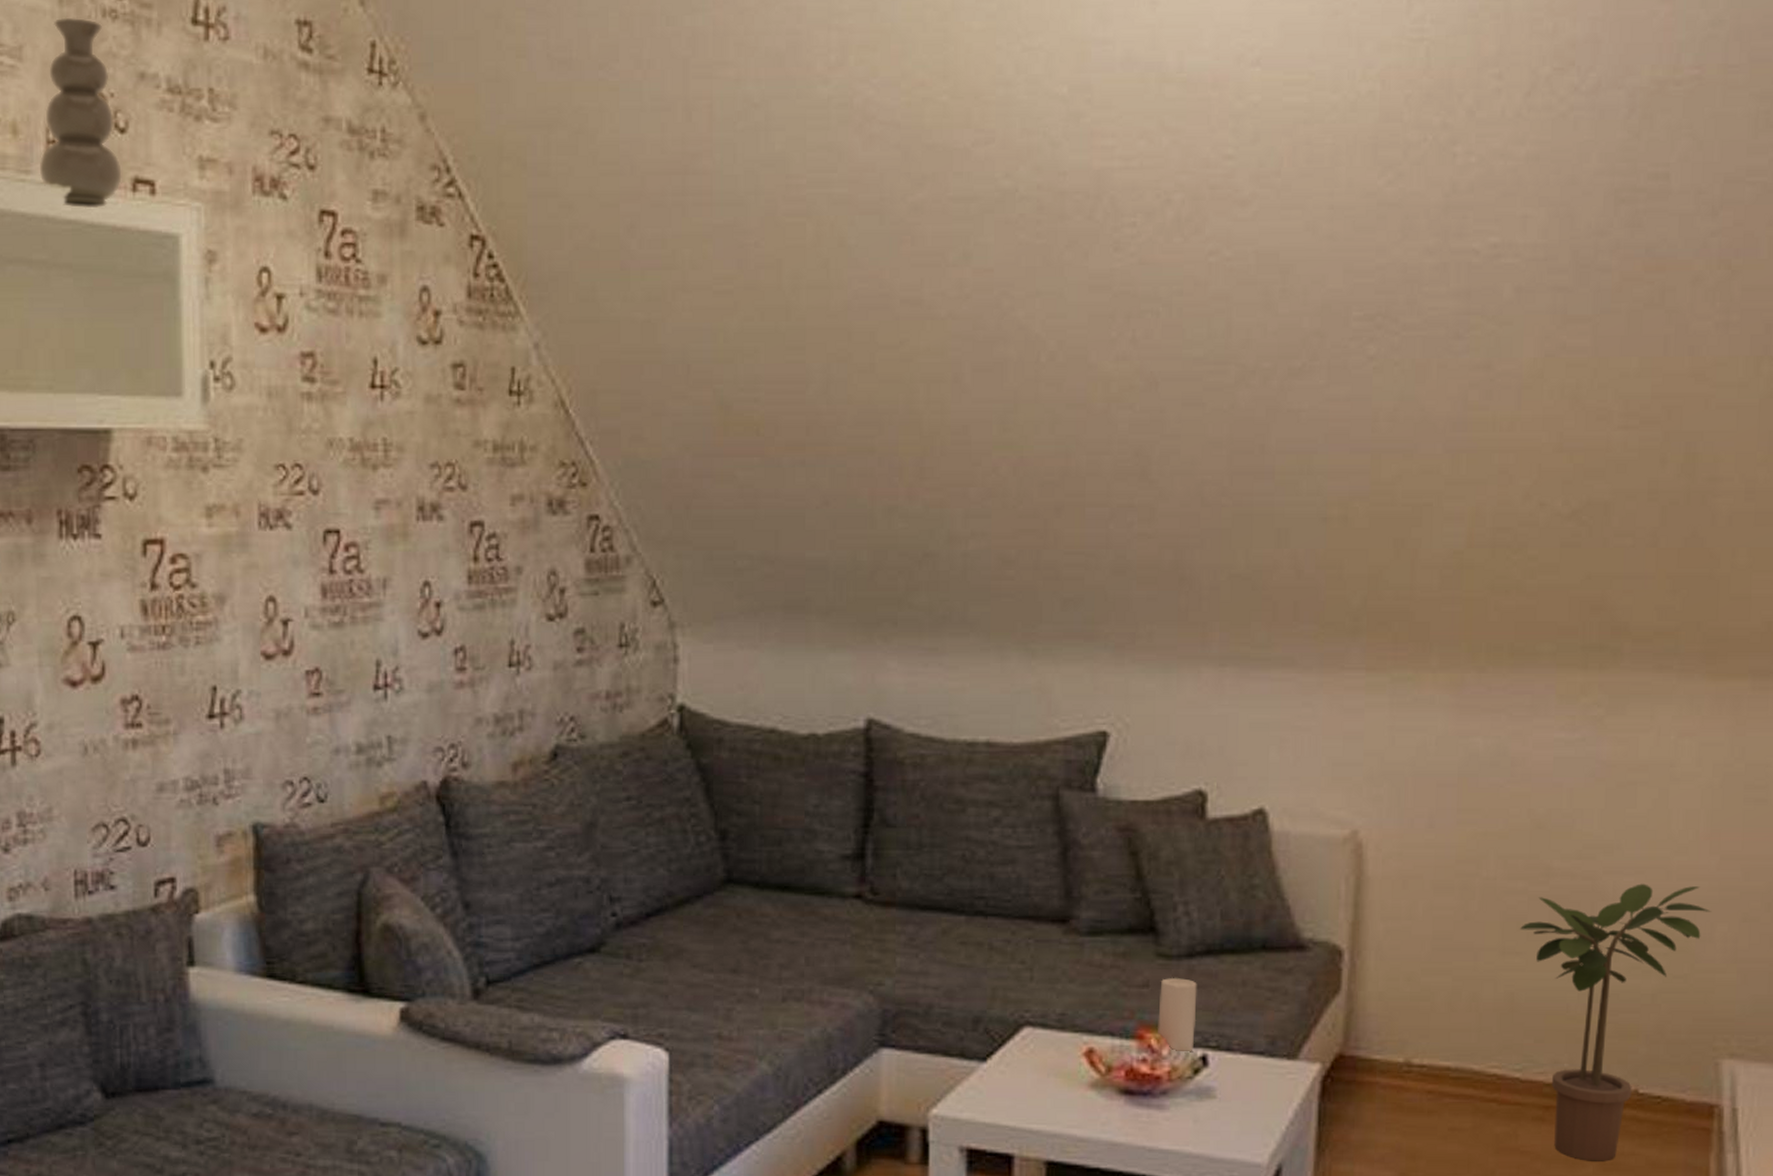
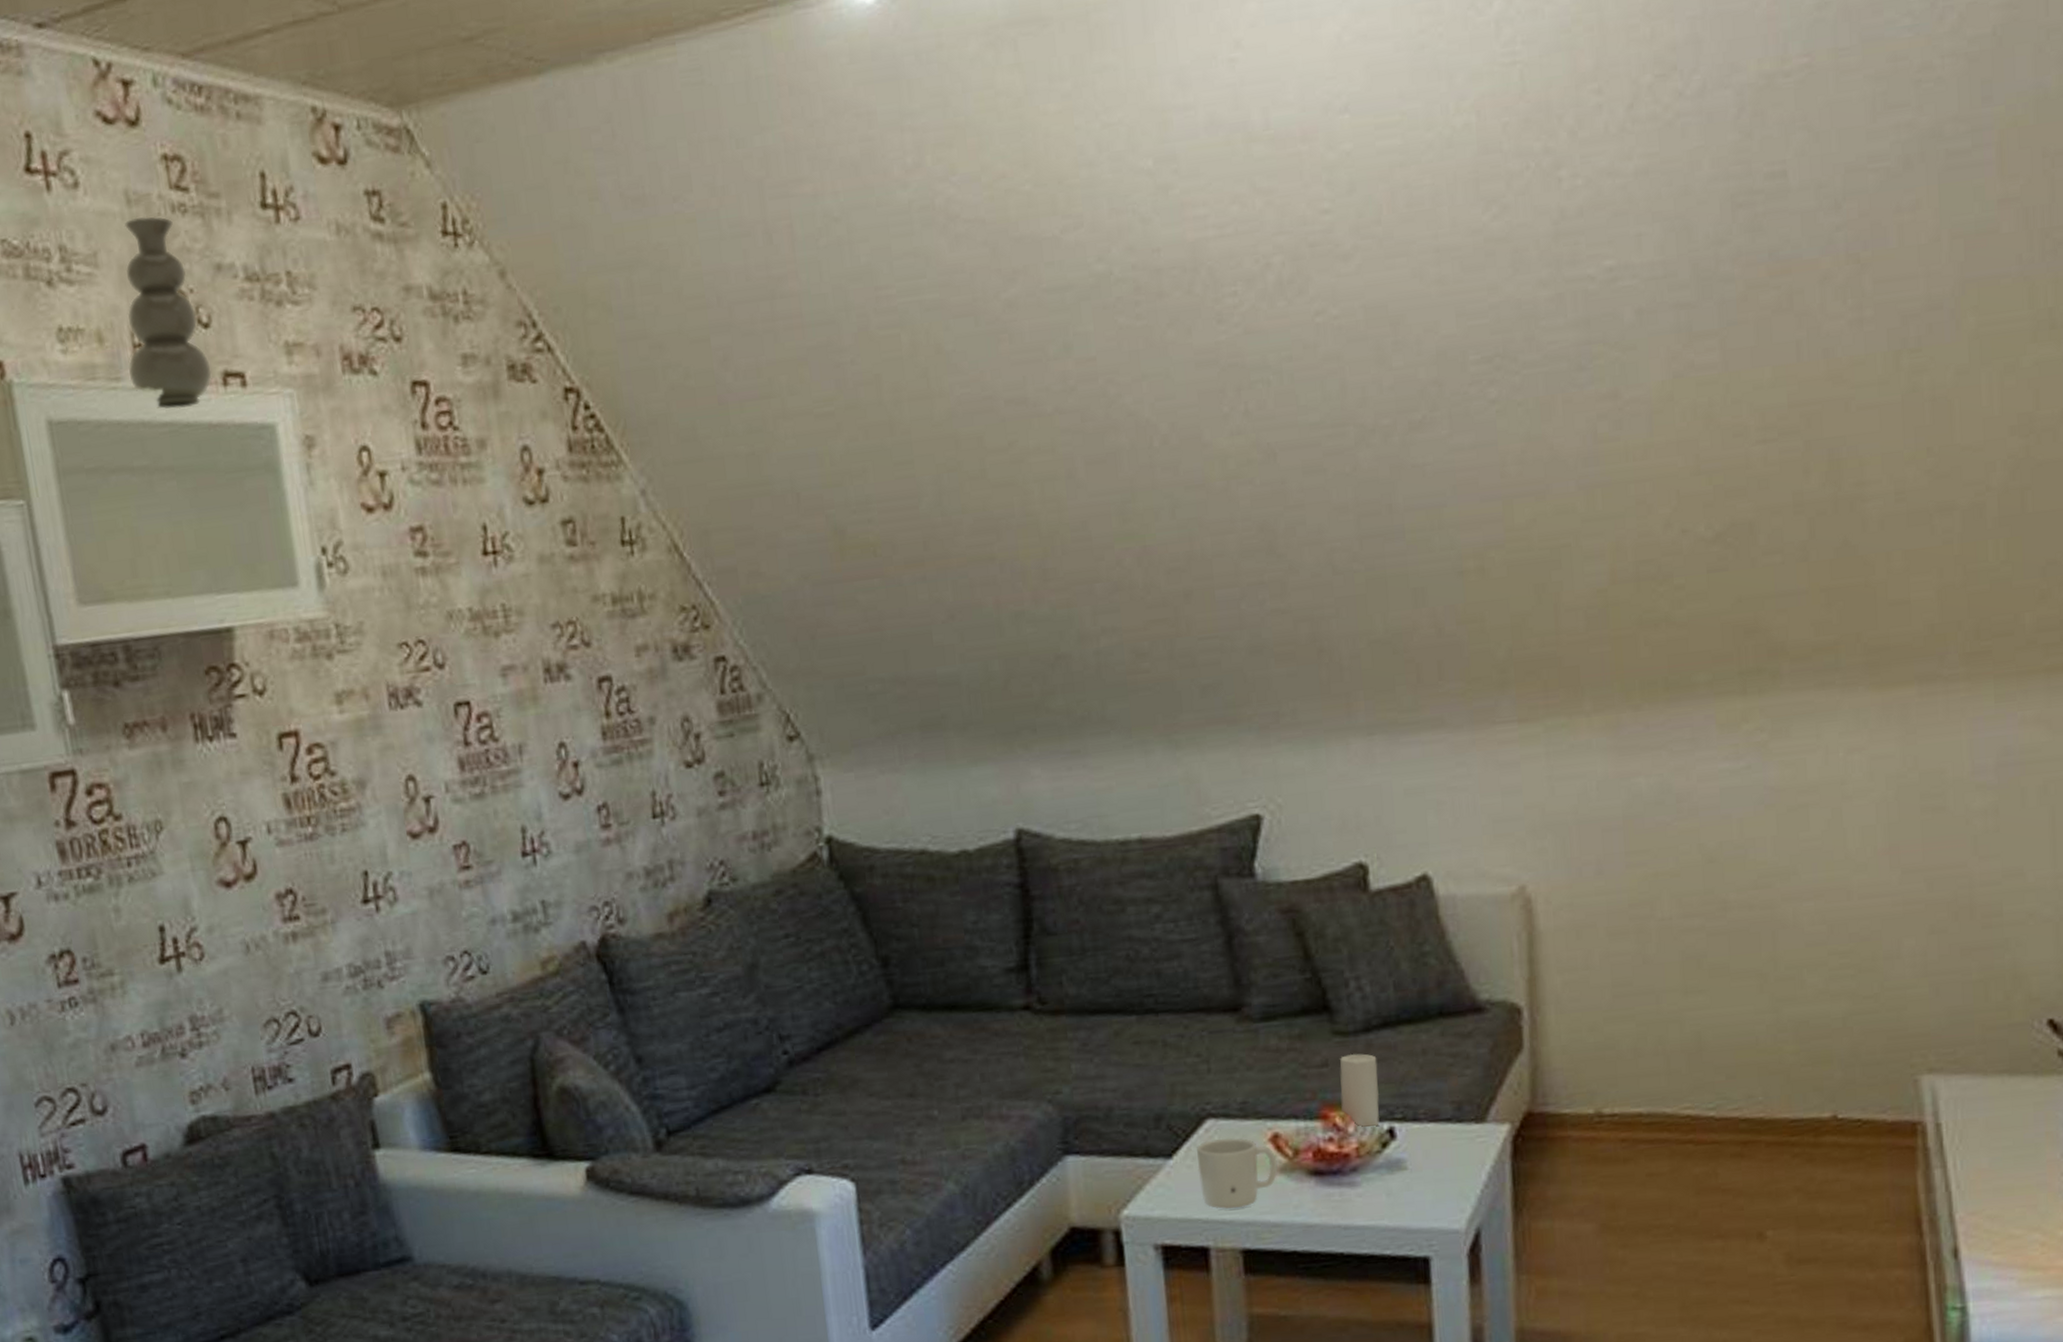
mug: none [1010,1047,1089,1118] -> present [1197,1137,1278,1209]
potted plant: present [1520,883,1711,1161] -> none [1701,903,1897,1192]

